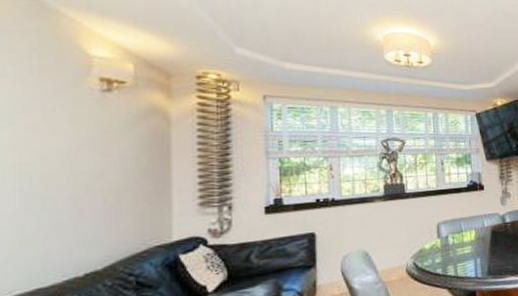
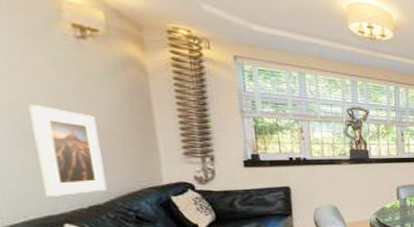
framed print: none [39,164,109,266] -> present [28,105,107,196]

